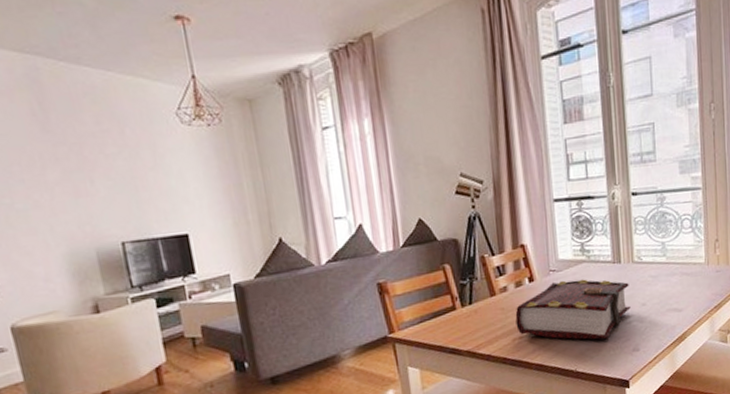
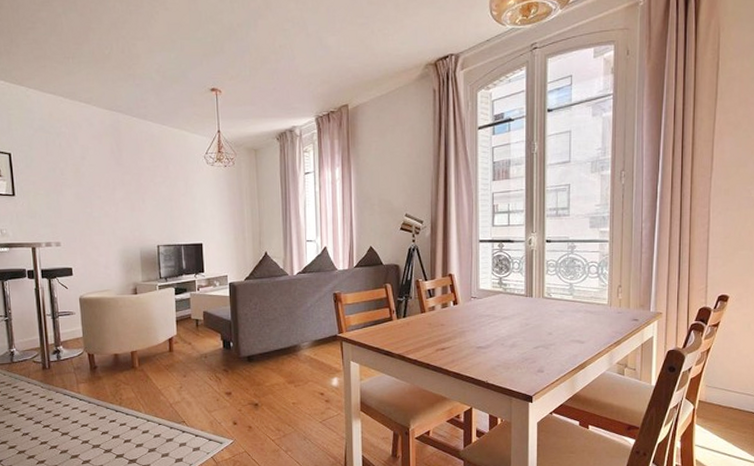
book: present [515,279,631,340] -> none [440,306,538,359]

